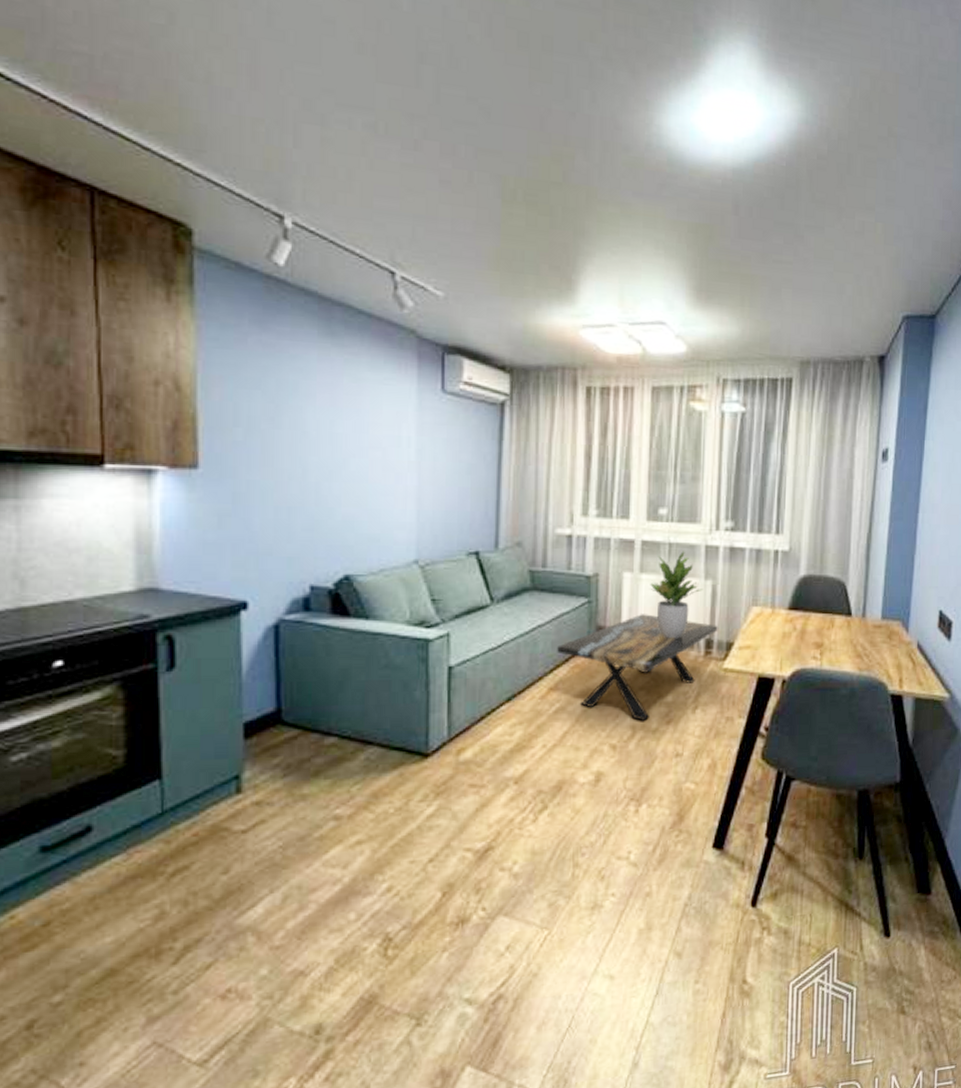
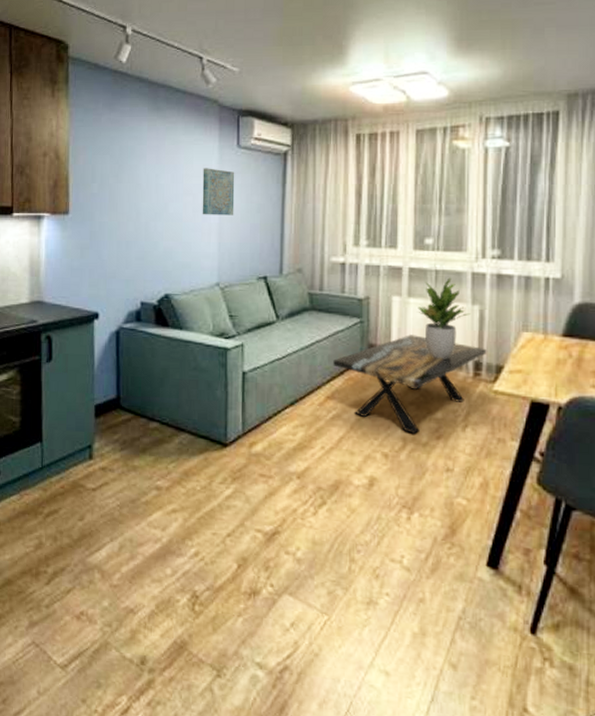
wall art: none [395,415,439,477] -> present [202,168,235,216]

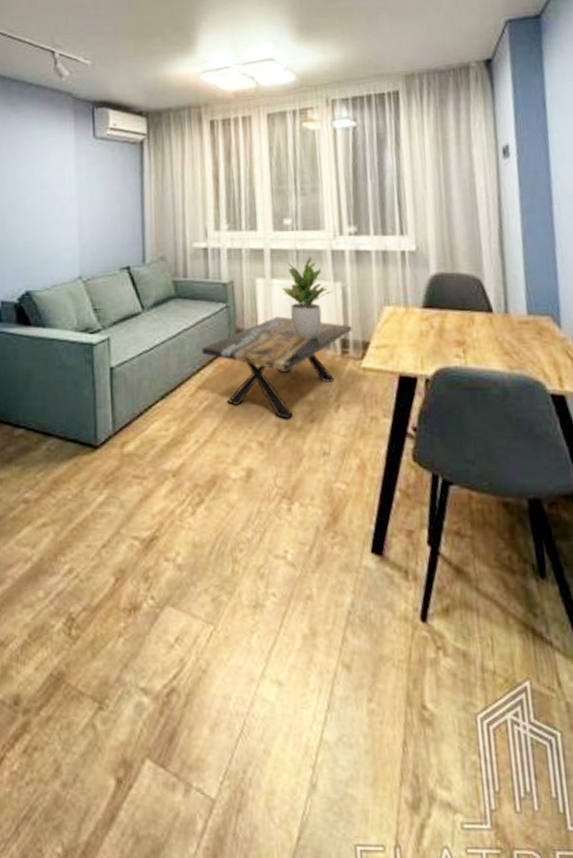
wall art: present [202,168,235,216] -> none [59,160,94,208]

